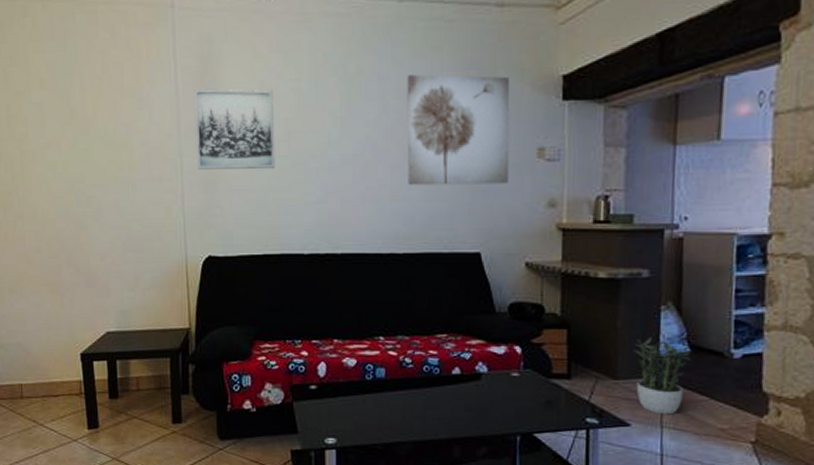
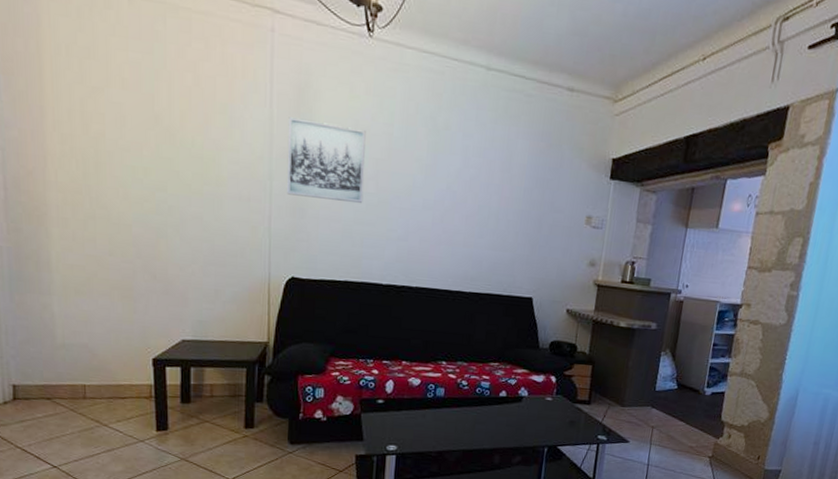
wall art: present [407,74,510,186] -> none [479,137,571,243]
potted plant: present [630,337,693,415] -> none [636,375,679,435]

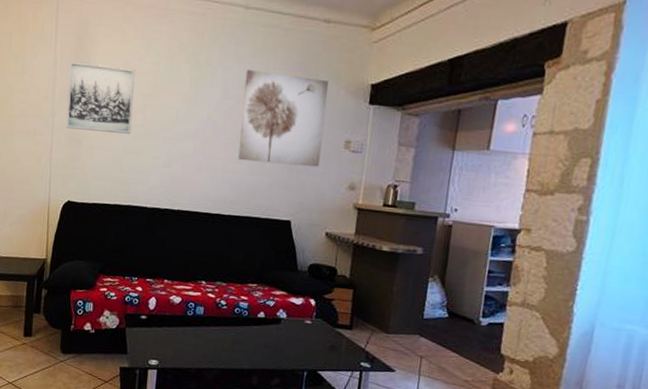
wall art: none [479,137,571,243] -> present [238,70,328,167]

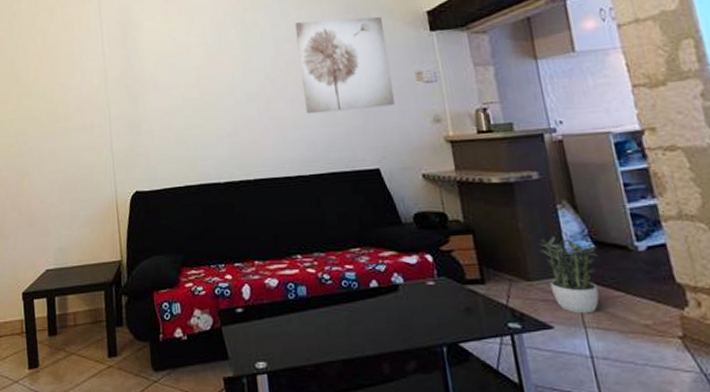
wall art: present [66,61,135,135] -> none [117,45,190,116]
potted plant: none [401,302,450,366] -> present [535,236,599,314]

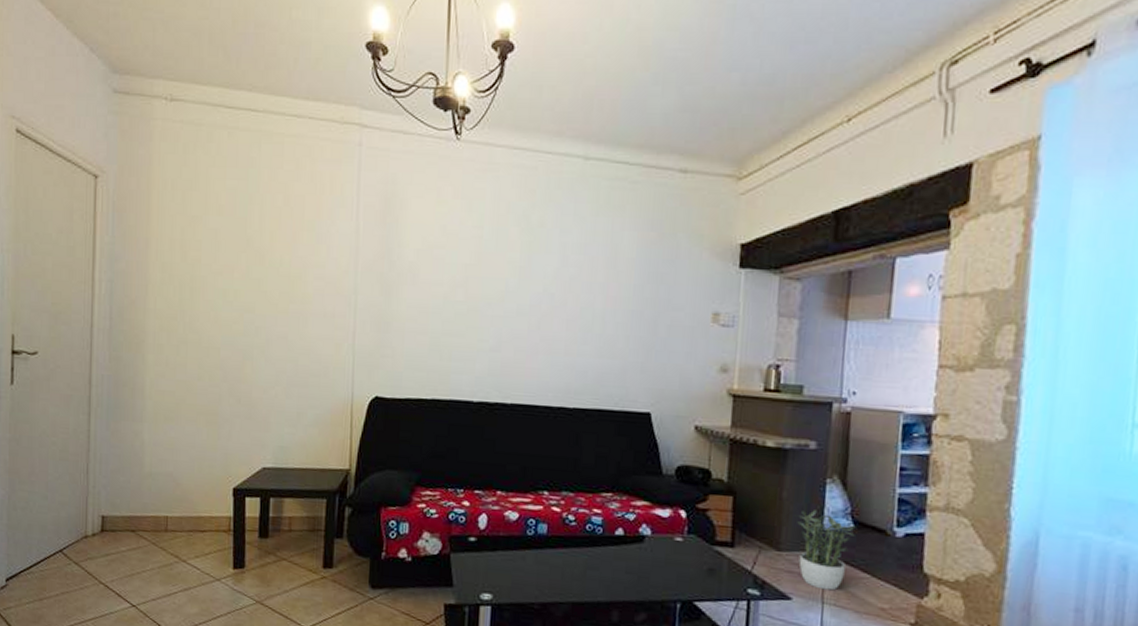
wall art: present [295,16,395,114] -> none [582,231,689,346]

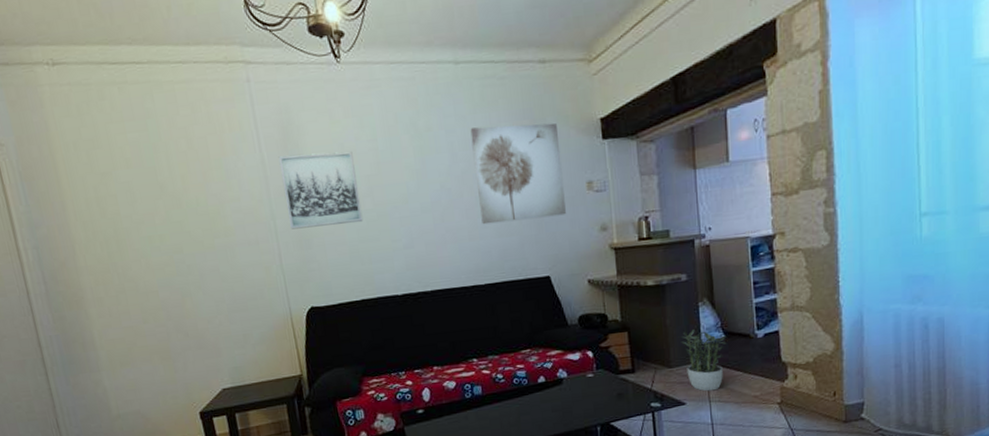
wall art: none [372,228,454,314] -> present [278,151,363,230]
wall art: none [582,231,689,346] -> present [470,122,566,225]

